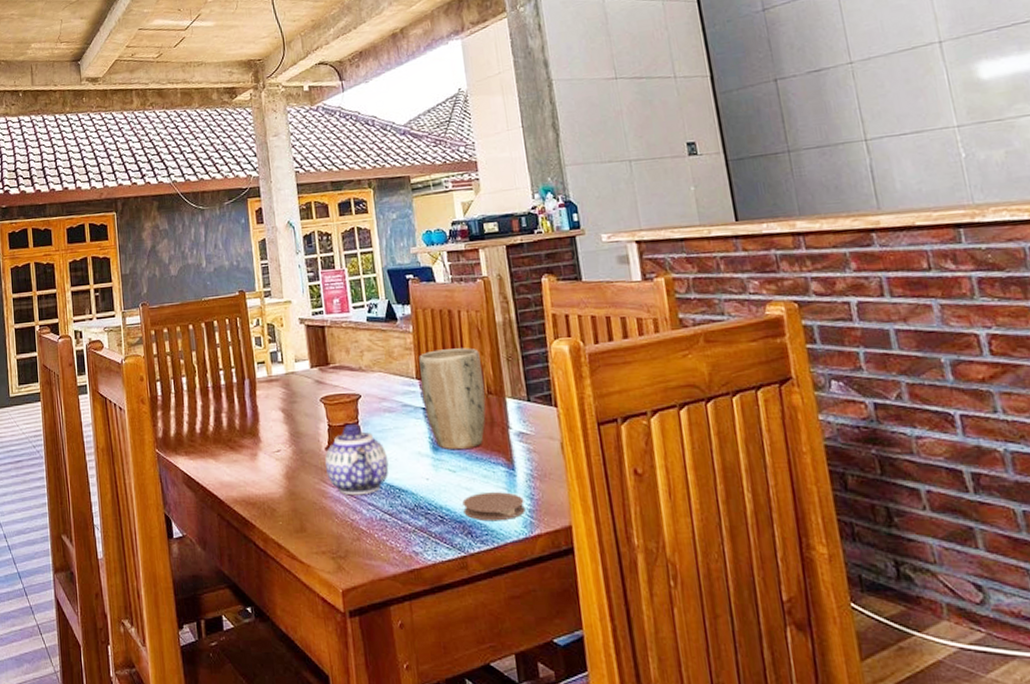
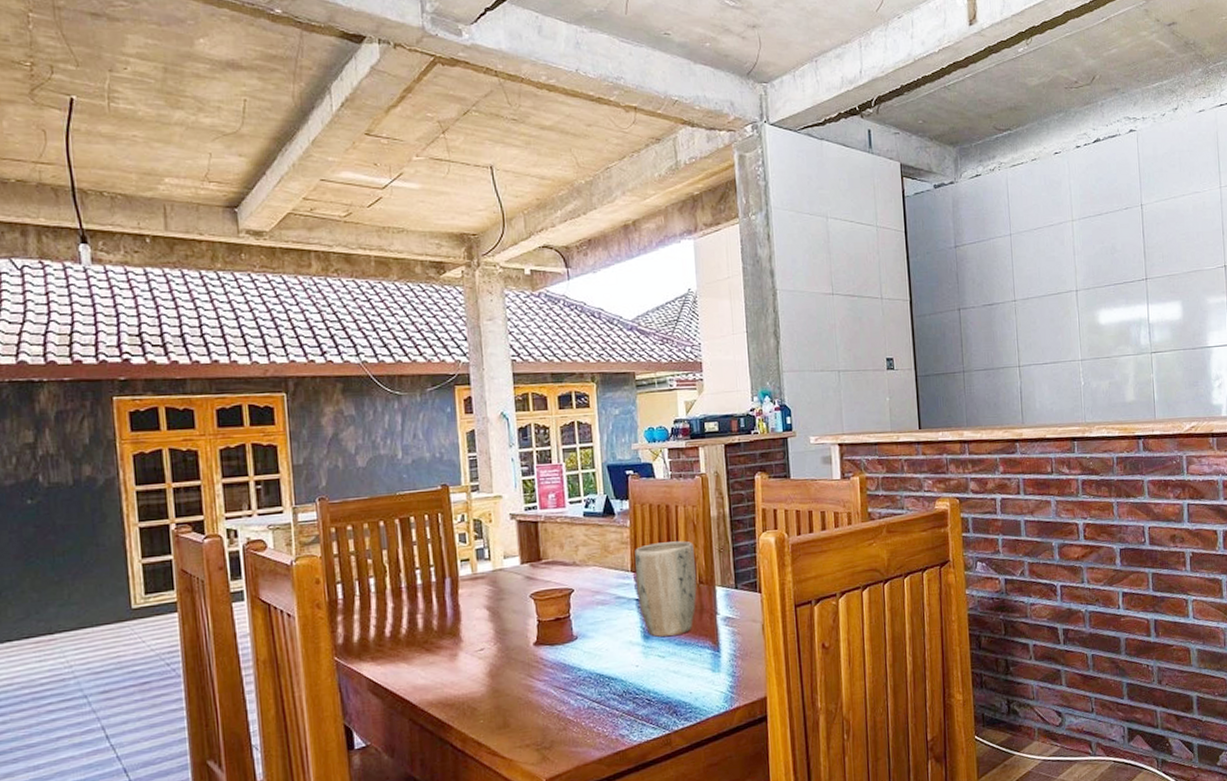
teapot: present [325,423,389,496] -> none [533,617,599,688]
coaster: present [462,492,525,522] -> none [670,672,727,700]

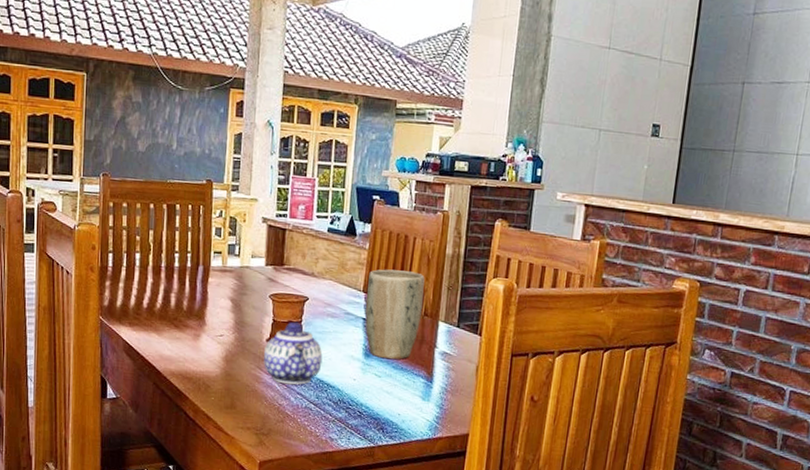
teapot: none [533,617,599,688] -> present [264,321,323,385]

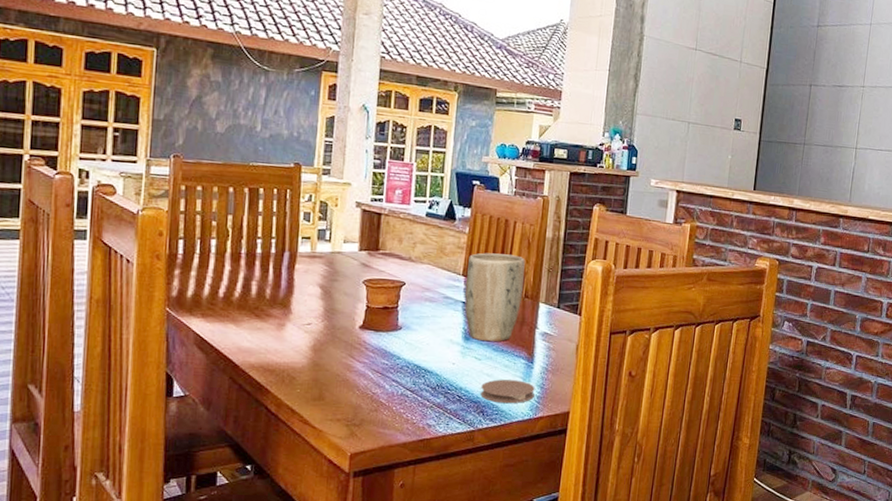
teapot: present [264,321,323,385] -> none [356,307,420,372]
coaster: none [380,397,434,422] -> present [480,379,535,404]

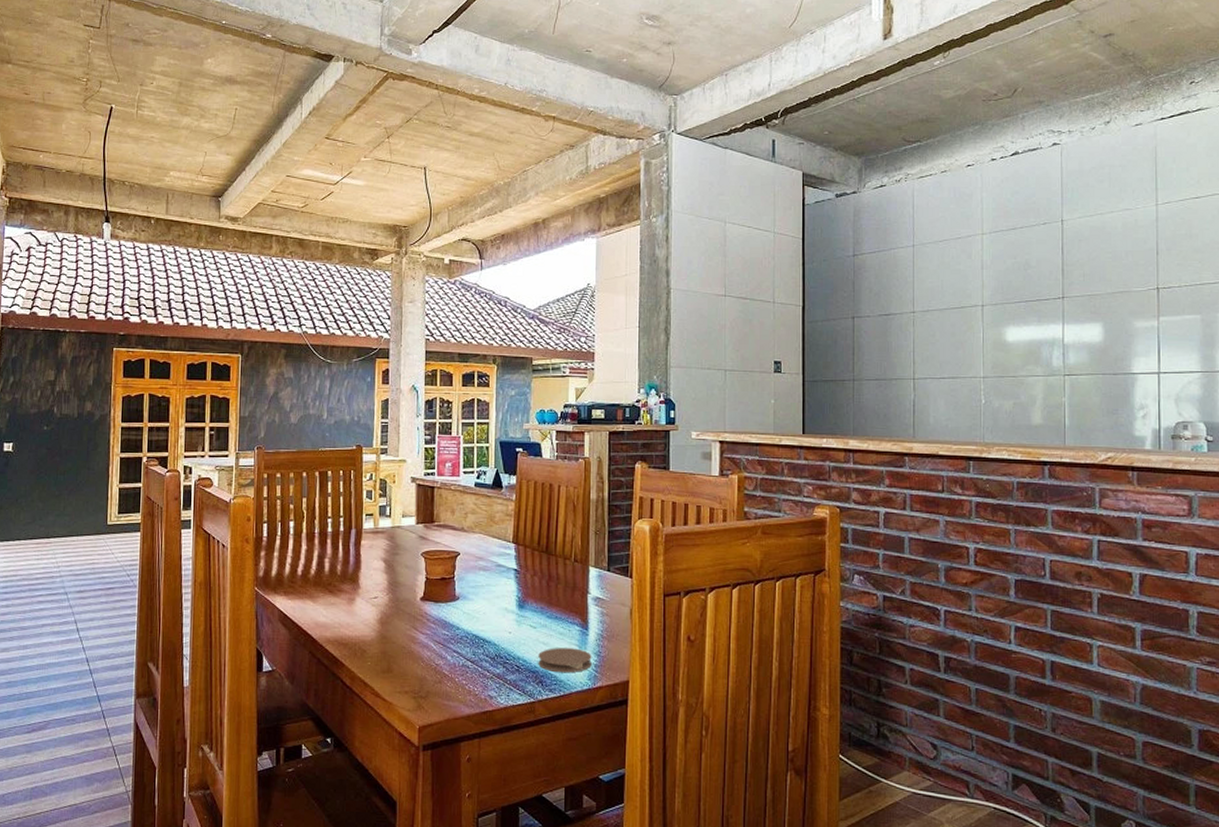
plant pot: present [464,252,525,342] -> none [516,518,573,609]

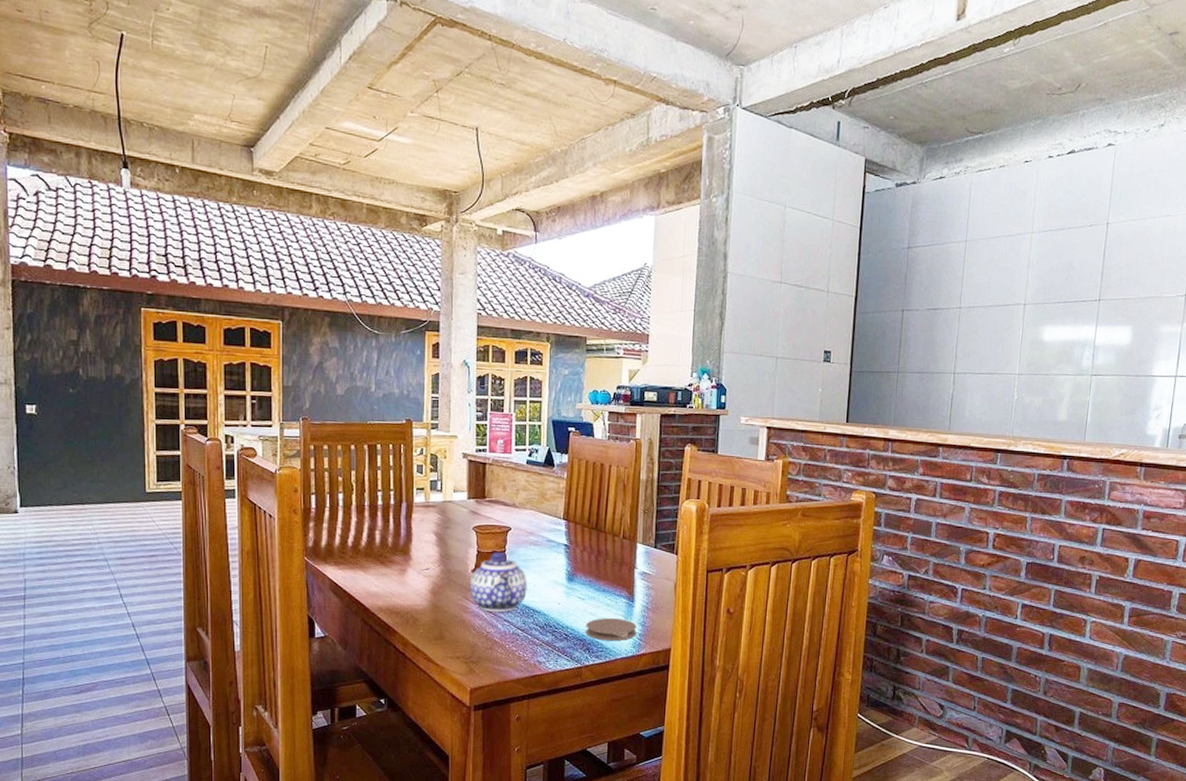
teapot: none [419,577,477,643] -> present [470,551,527,613]

